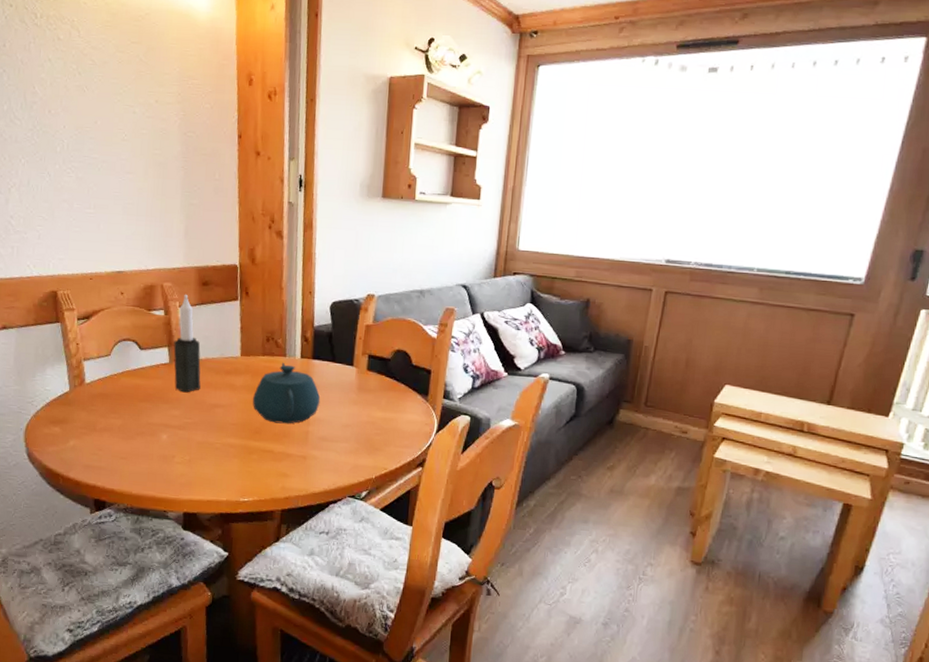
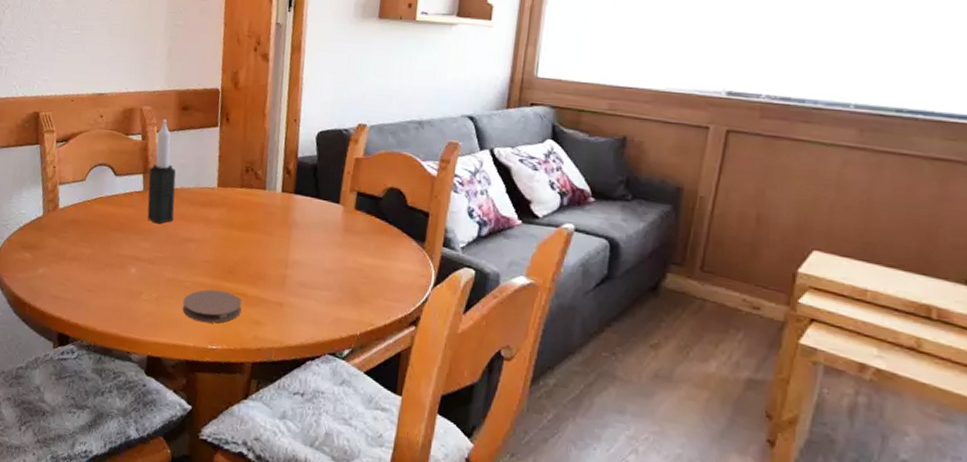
coaster: none [214,448,269,479] -> present [182,289,242,323]
teapot: present [252,363,321,424] -> none [227,197,302,266]

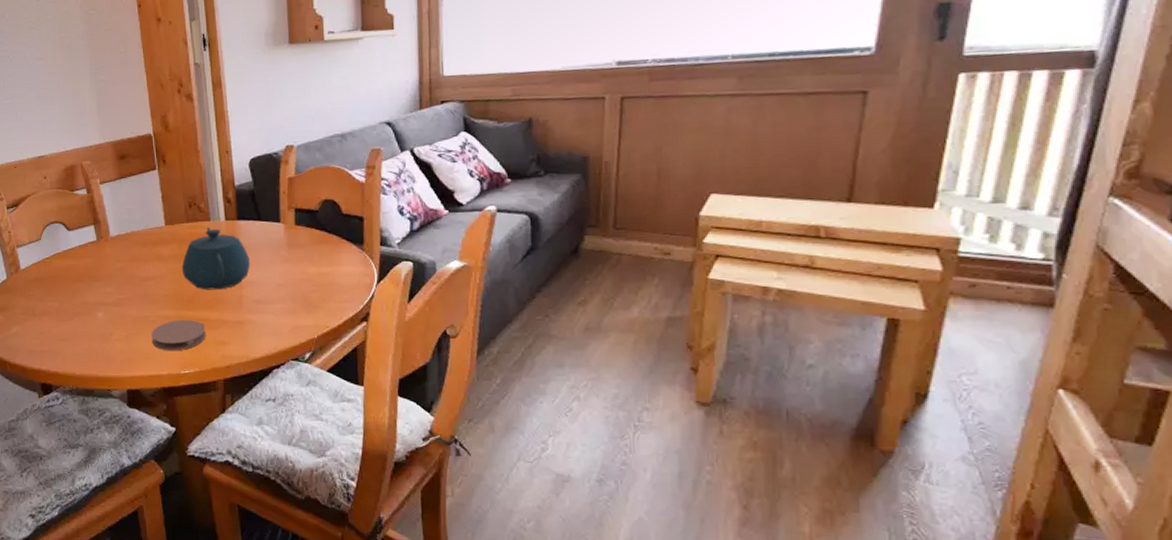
candle: present [147,118,176,224] -> none [99,170,129,269]
teapot: none [227,197,302,266] -> present [181,227,251,290]

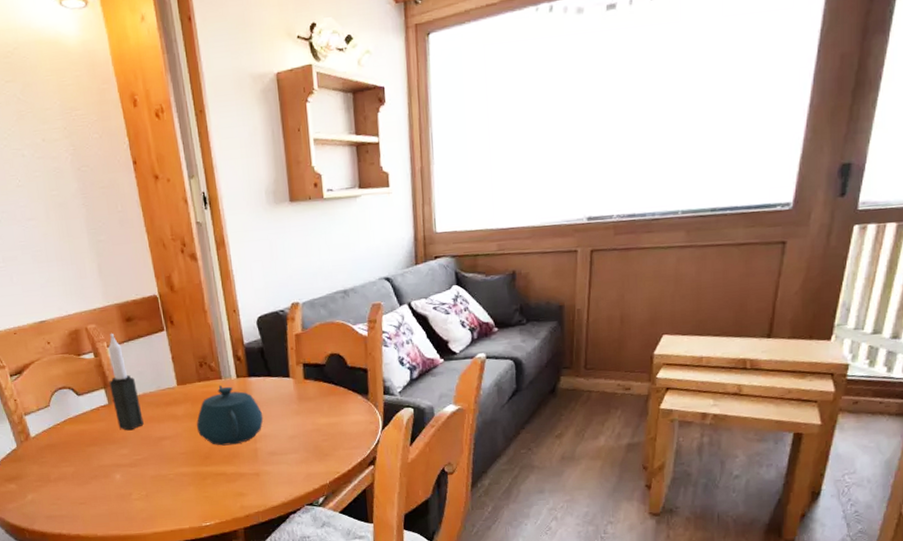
candle: none [99,170,129,269] -> present [108,333,144,431]
coaster: present [151,319,206,351] -> none [170,474,225,506]

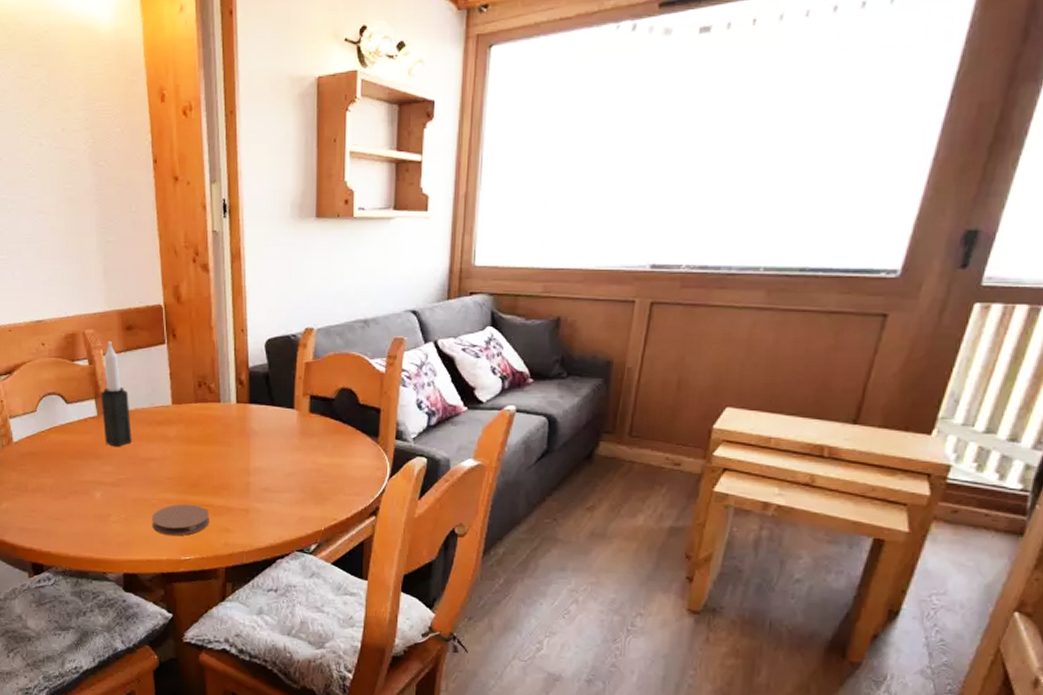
coaster: none [170,474,225,506] -> present [152,504,209,536]
teapot: present [196,386,264,446] -> none [187,409,260,476]

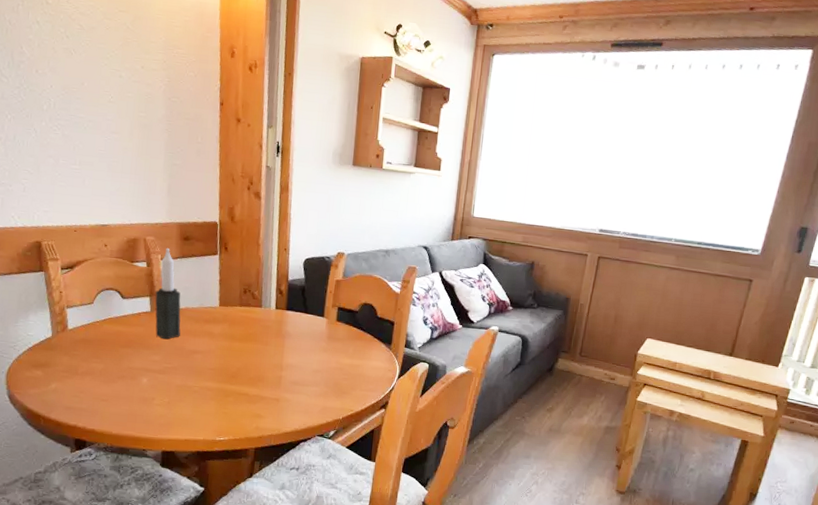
coaster: present [152,504,209,536] -> none [192,391,245,420]

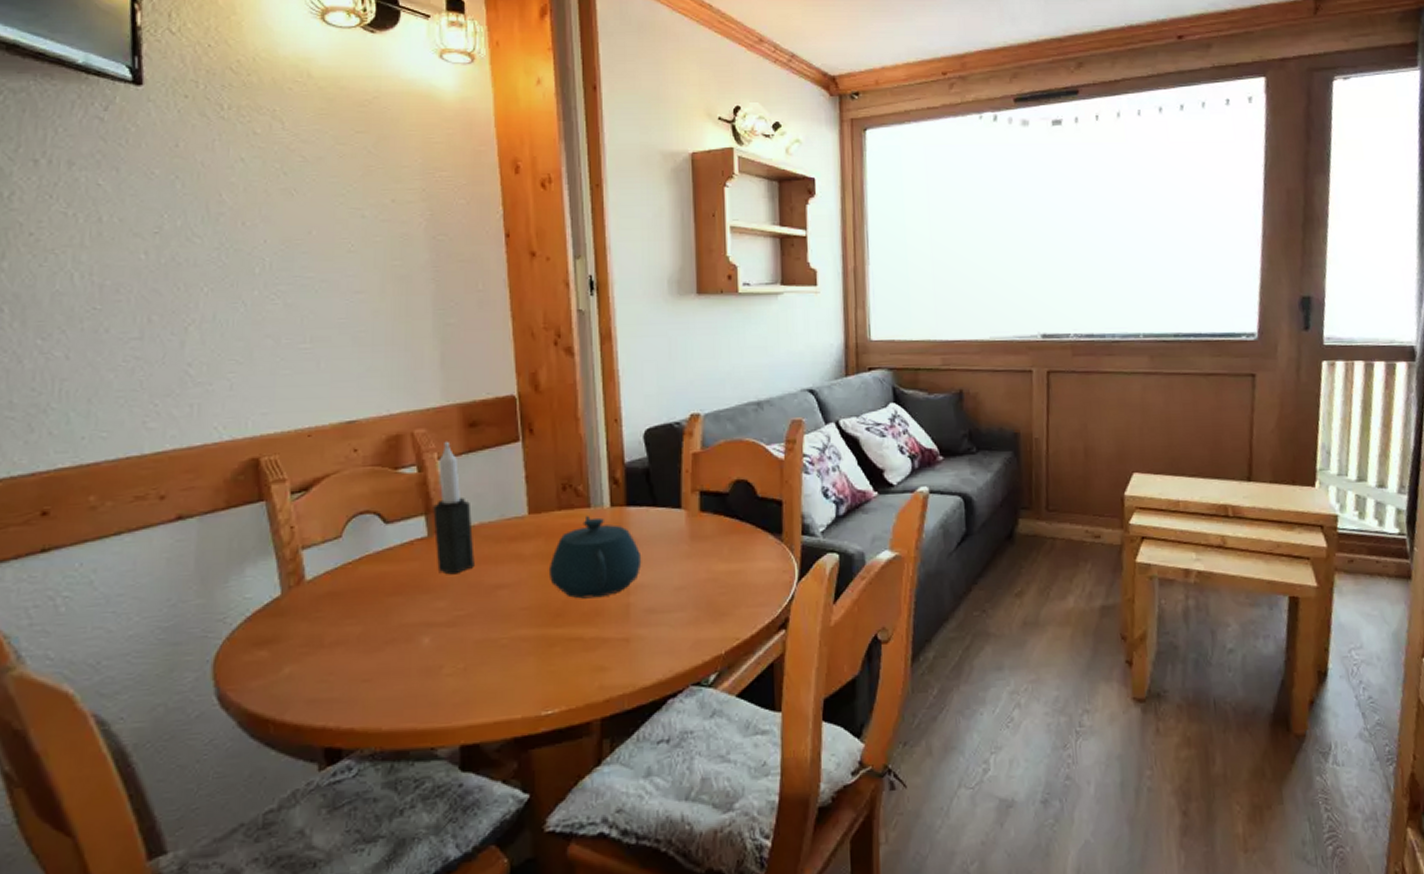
teapot: none [229,313,294,370] -> present [548,516,642,599]

